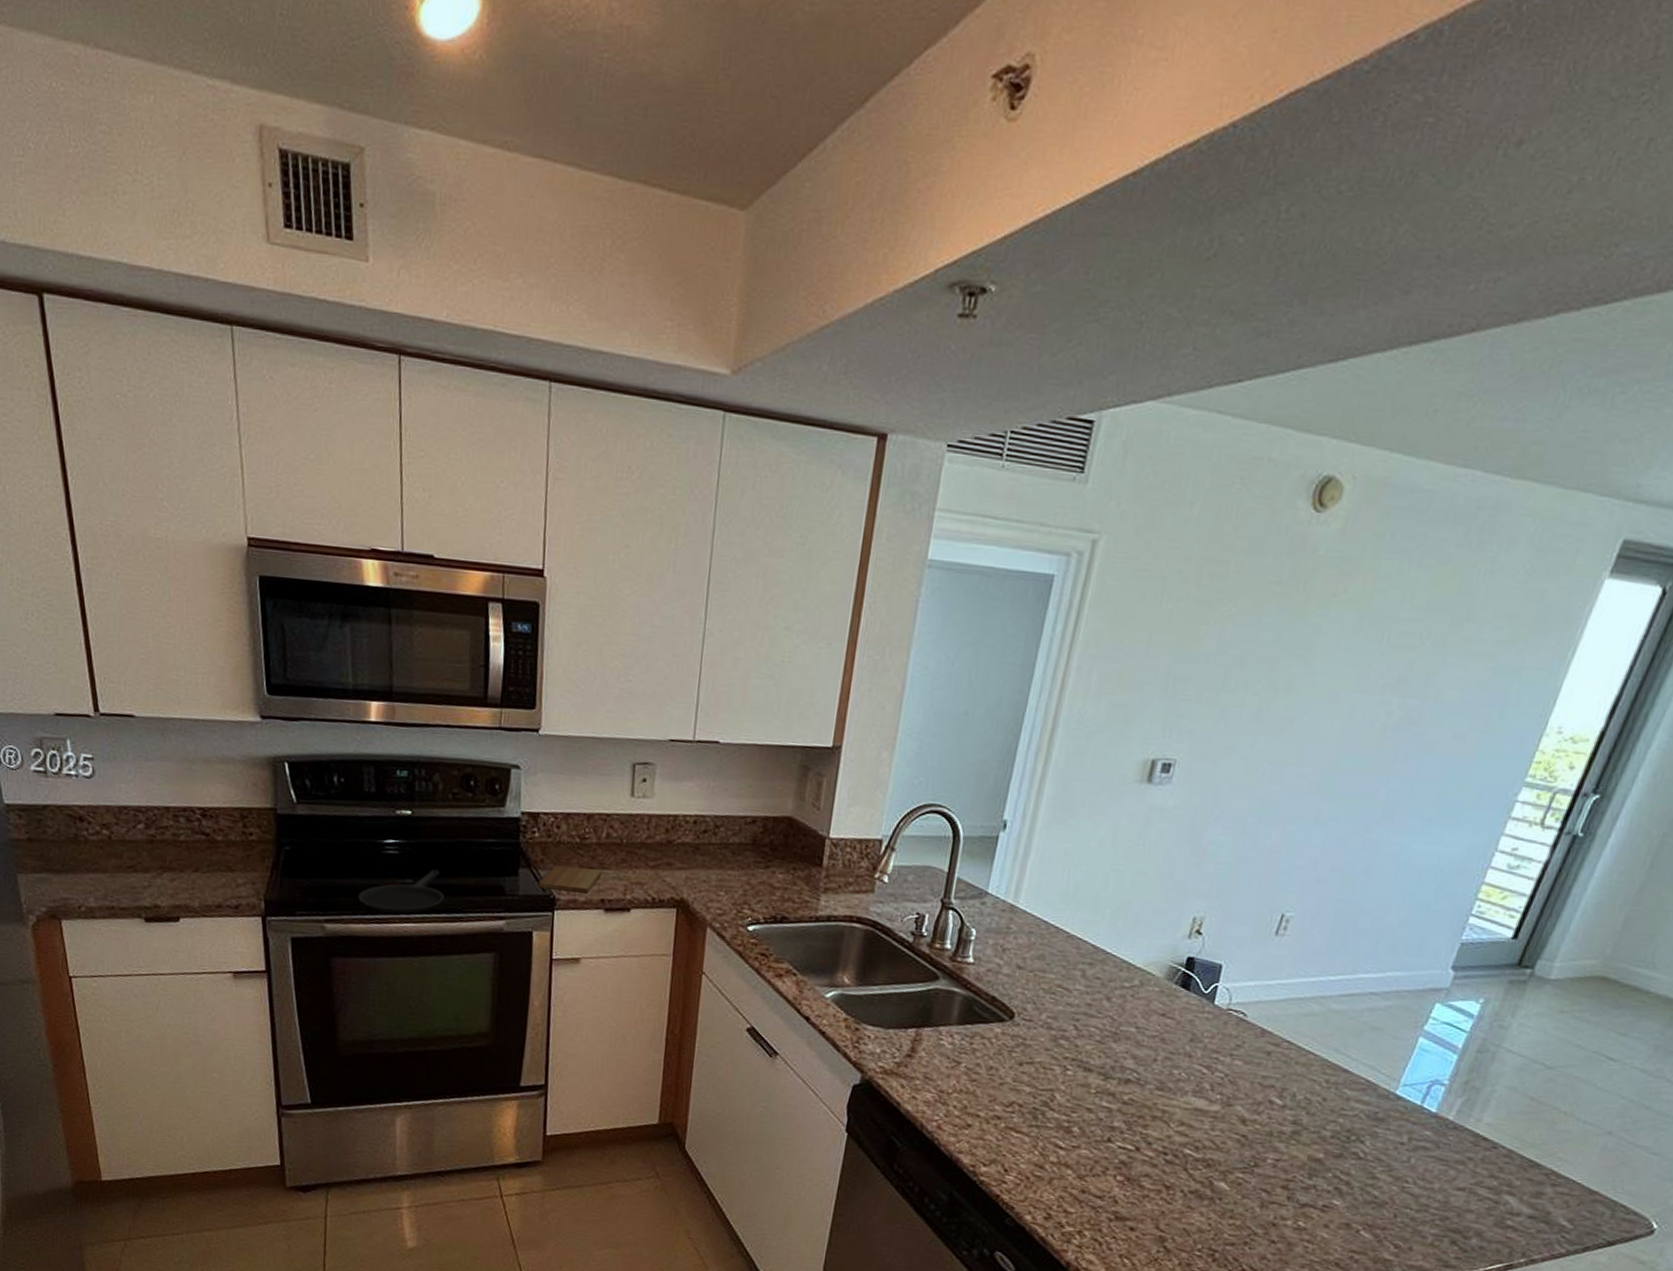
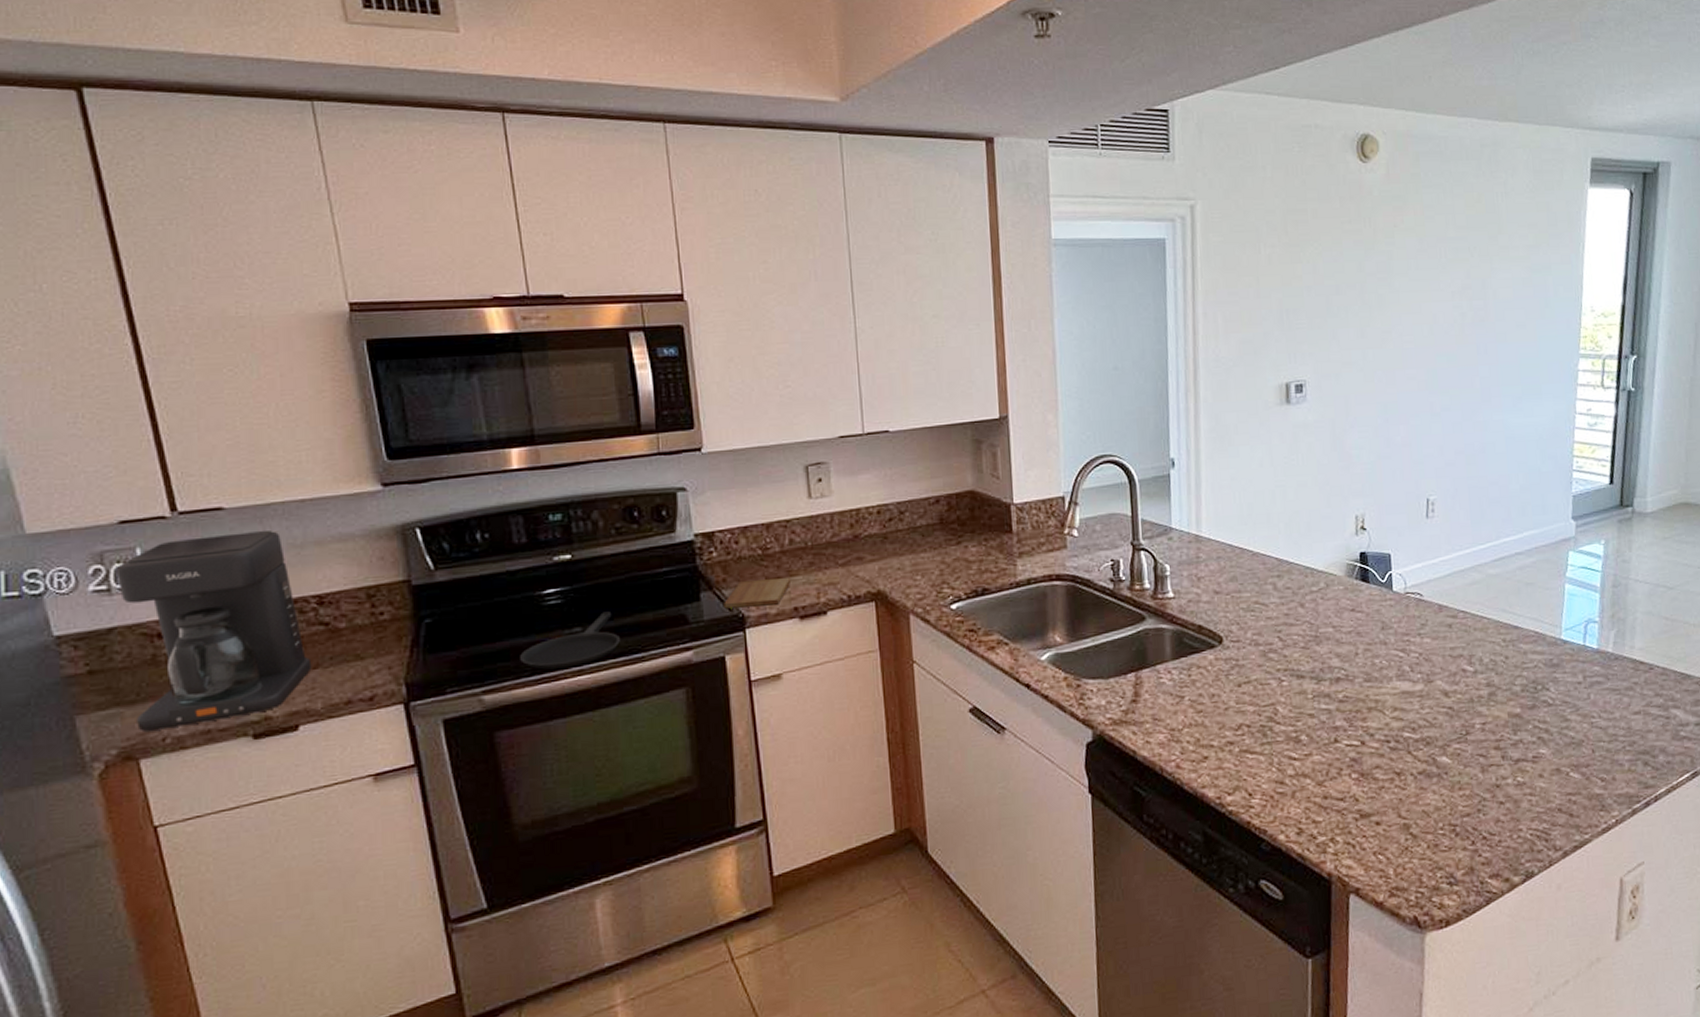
coffee maker: none [51,737,193,900] -> present [115,531,312,731]

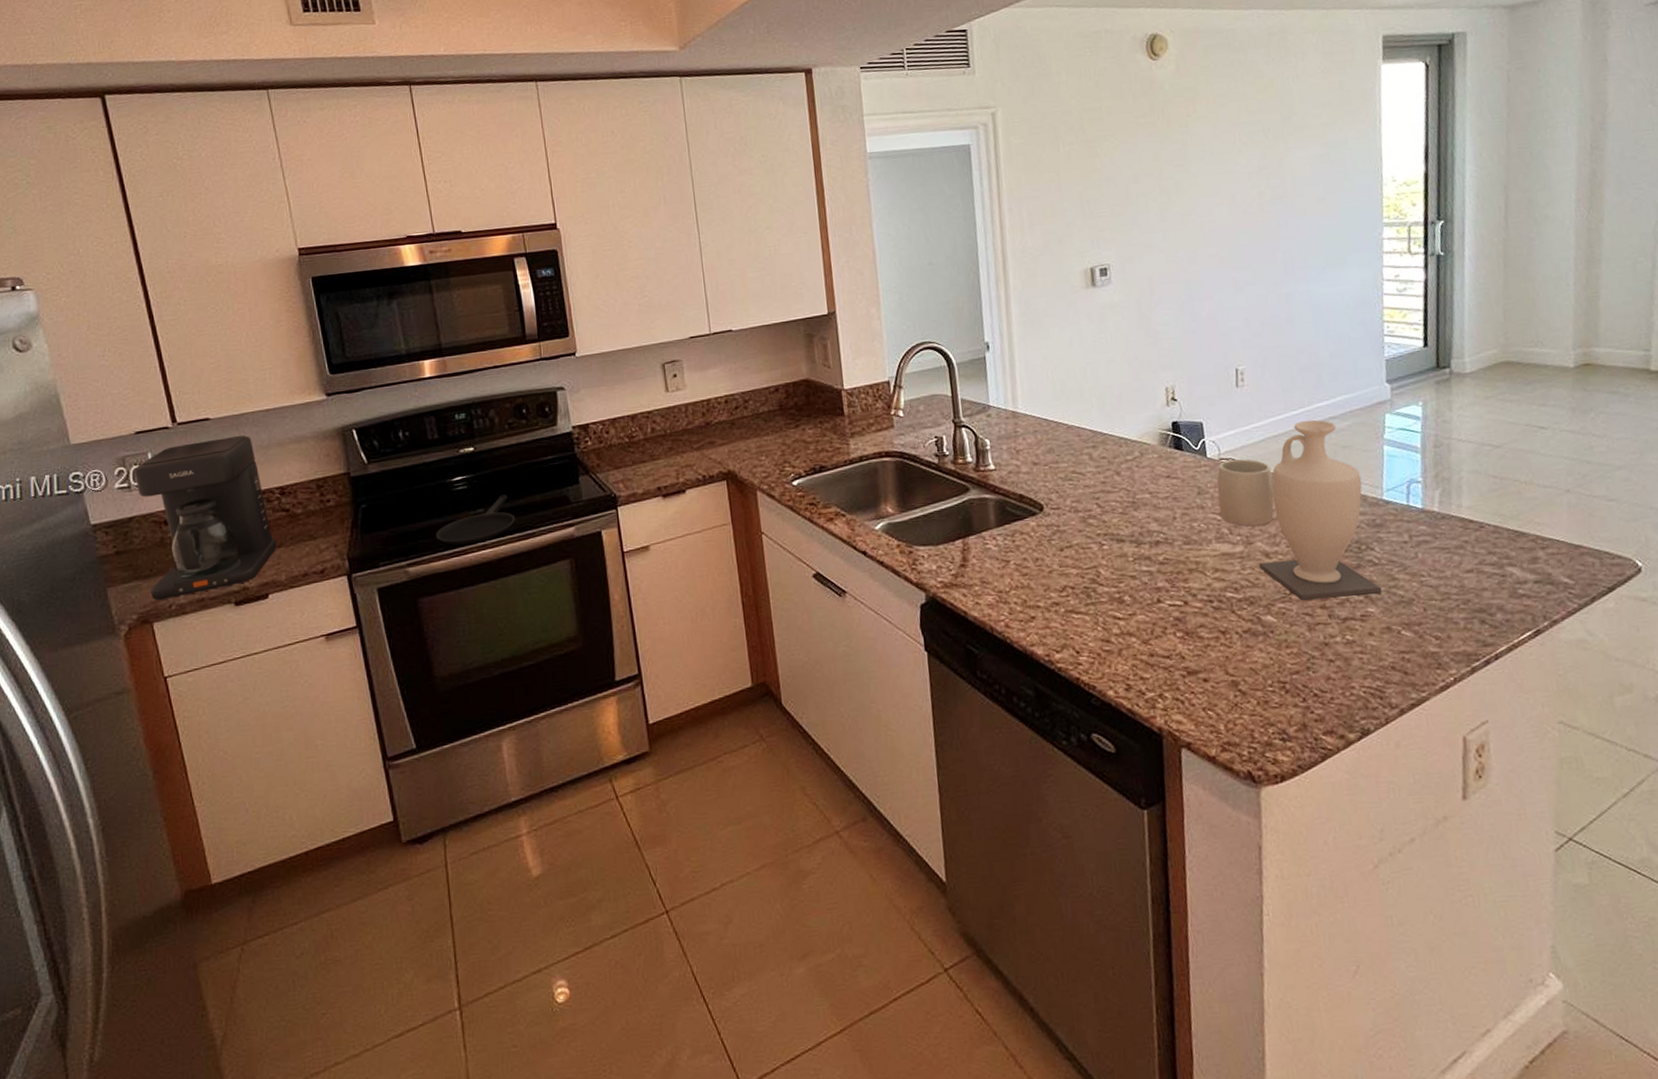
cutting board: present [724,578,792,609] -> none [599,462,655,490]
mug: none [1401,593,1457,664] -> present [1217,458,1274,527]
vase: none [1438,555,1555,741] -> present [1259,419,1382,600]

